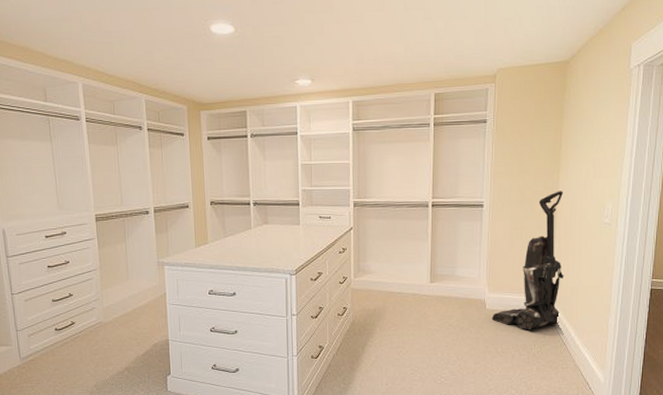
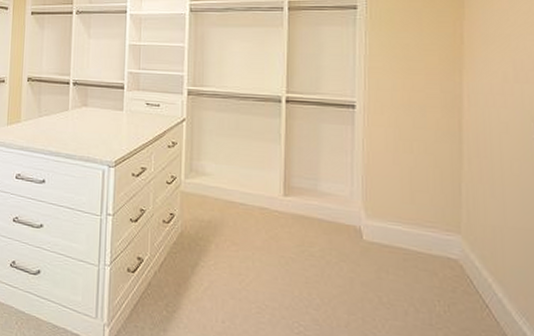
vacuum cleaner: present [492,191,564,331] -> none [372,96,479,279]

